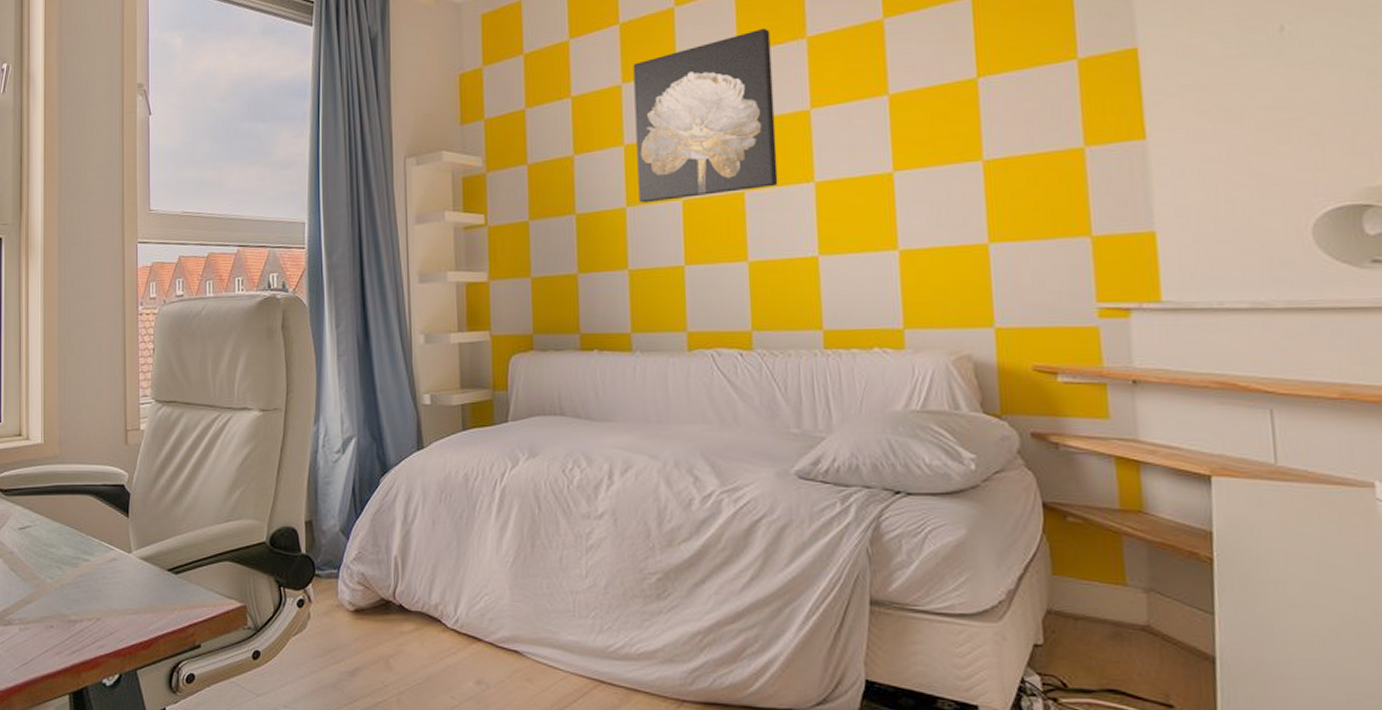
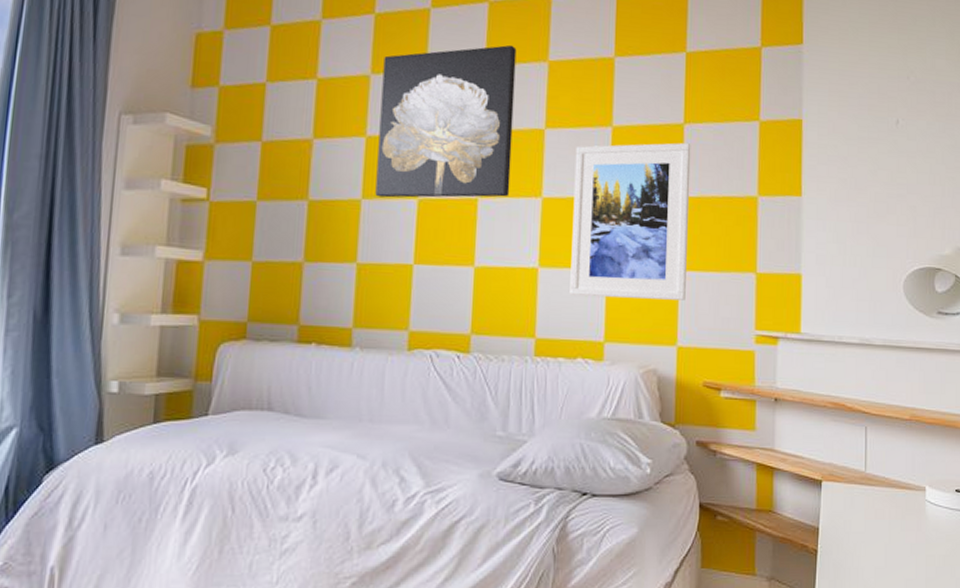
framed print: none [848,98,1000,283] -> present [570,142,691,300]

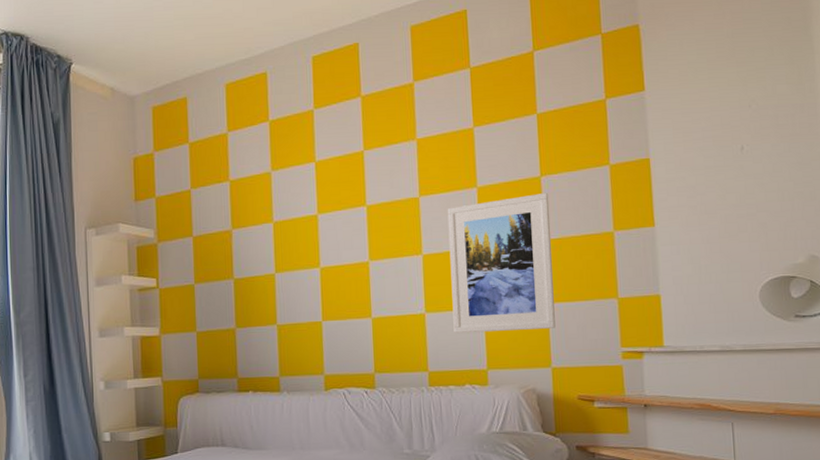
wall art: present [375,44,517,198] -> none [280,130,395,270]

